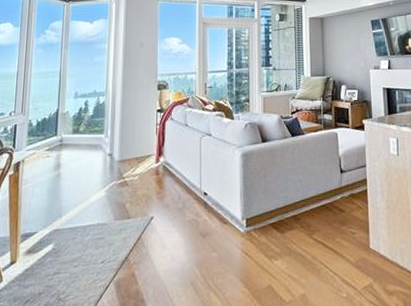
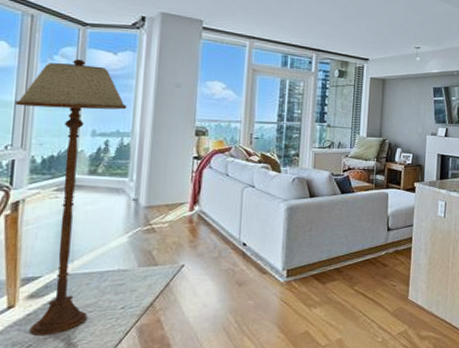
floor lamp: none [17,31,102,292] -> present [14,59,127,336]

